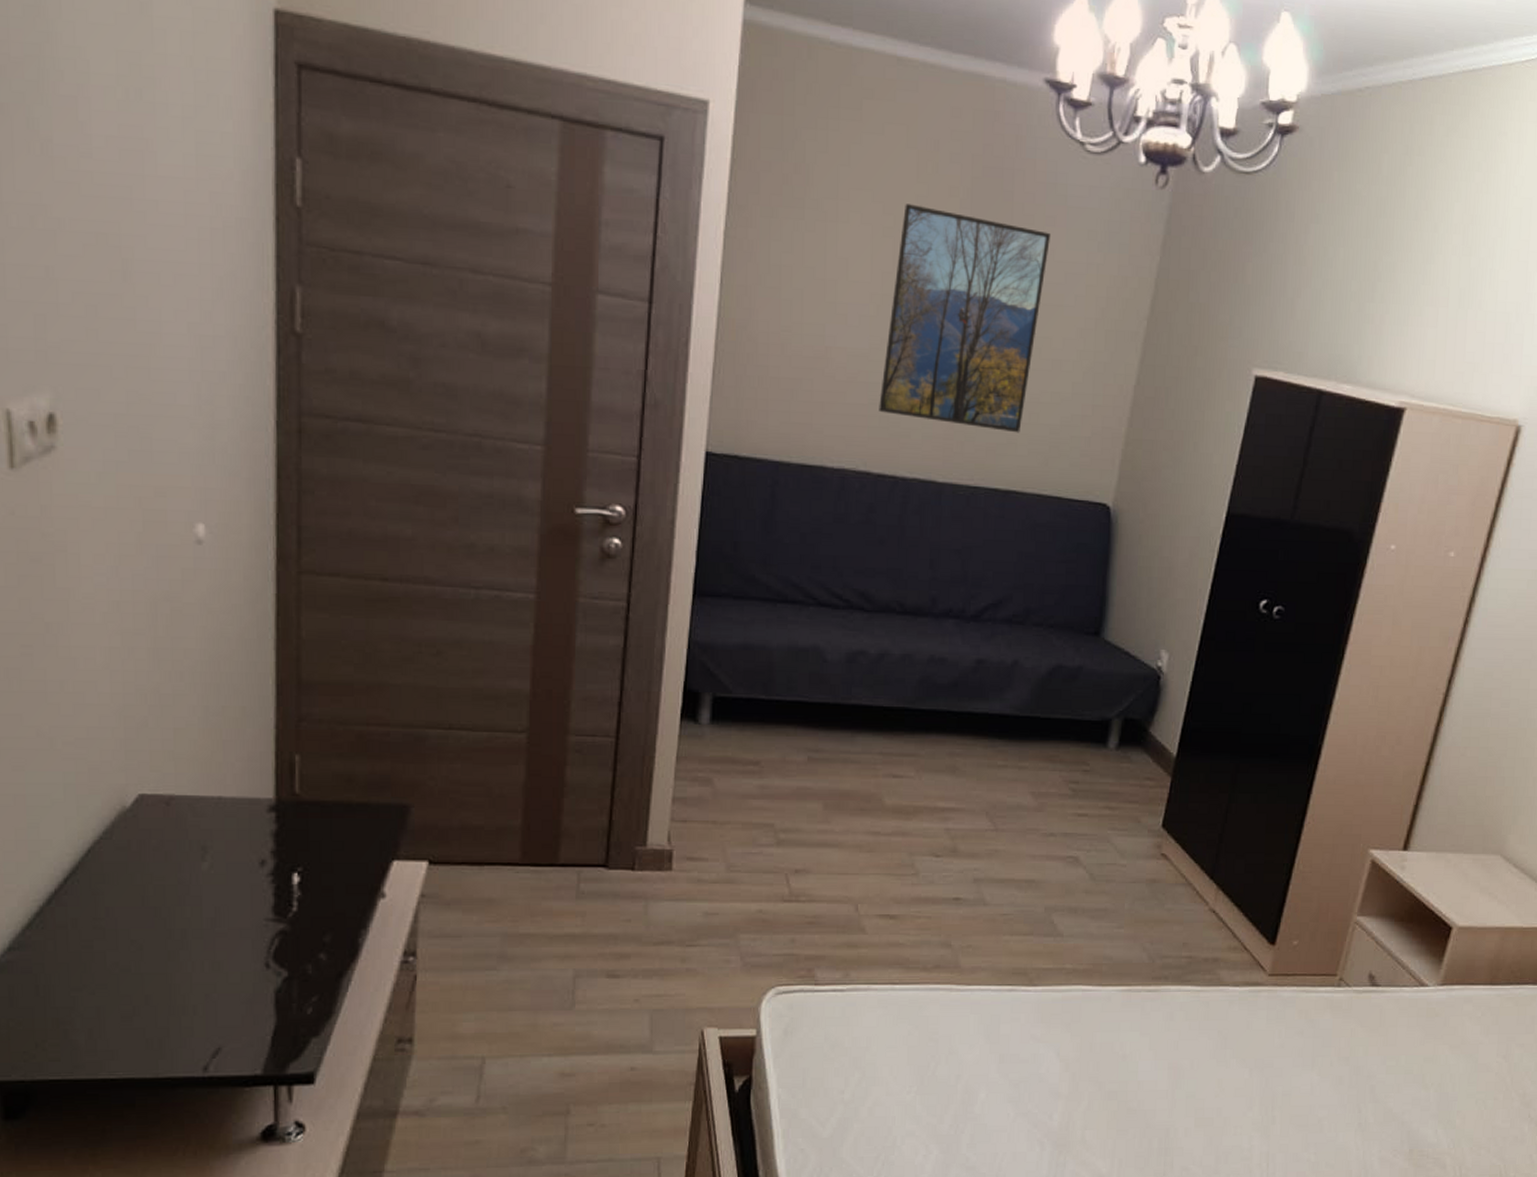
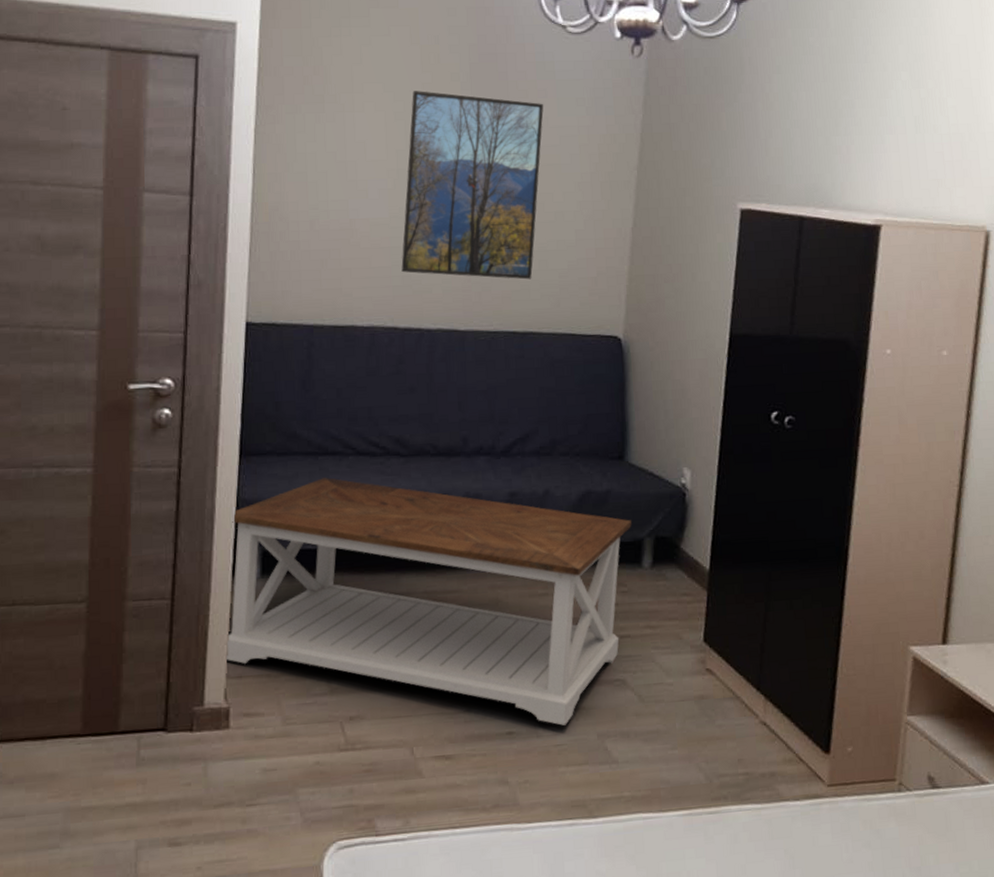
coffee table: none [670,627,1101,896] -> present [225,477,632,726]

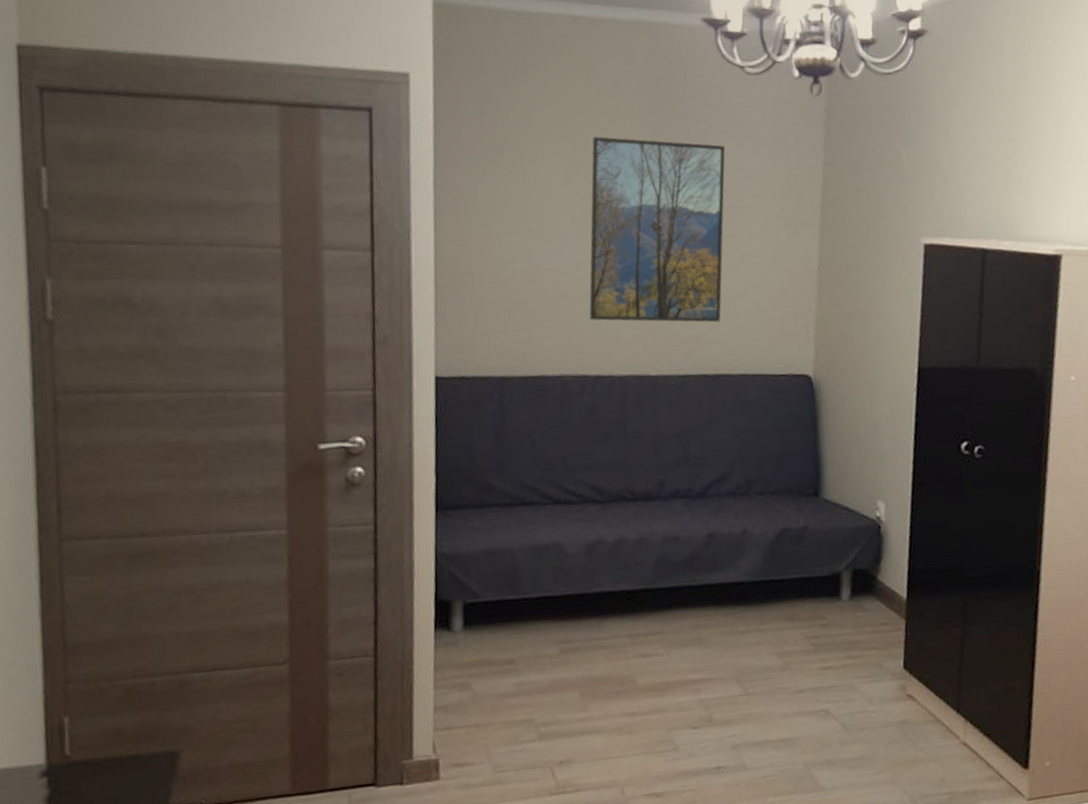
coffee table: present [225,477,632,726] -> none [432,527,829,758]

